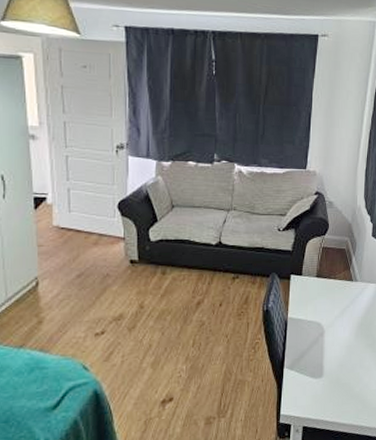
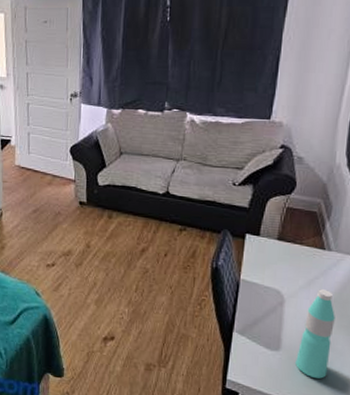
water bottle: none [335,316,363,395] -> present [295,289,335,379]

